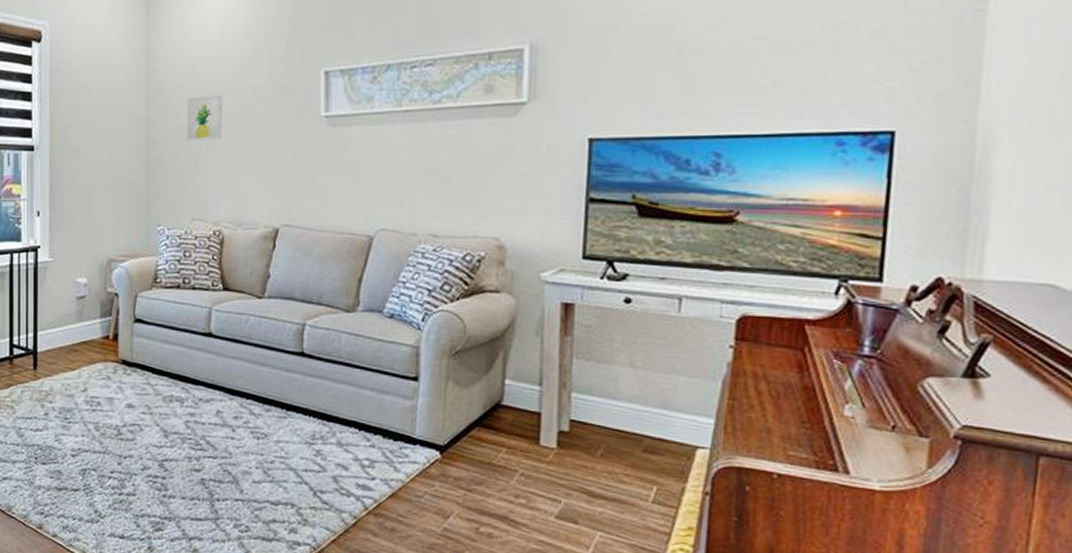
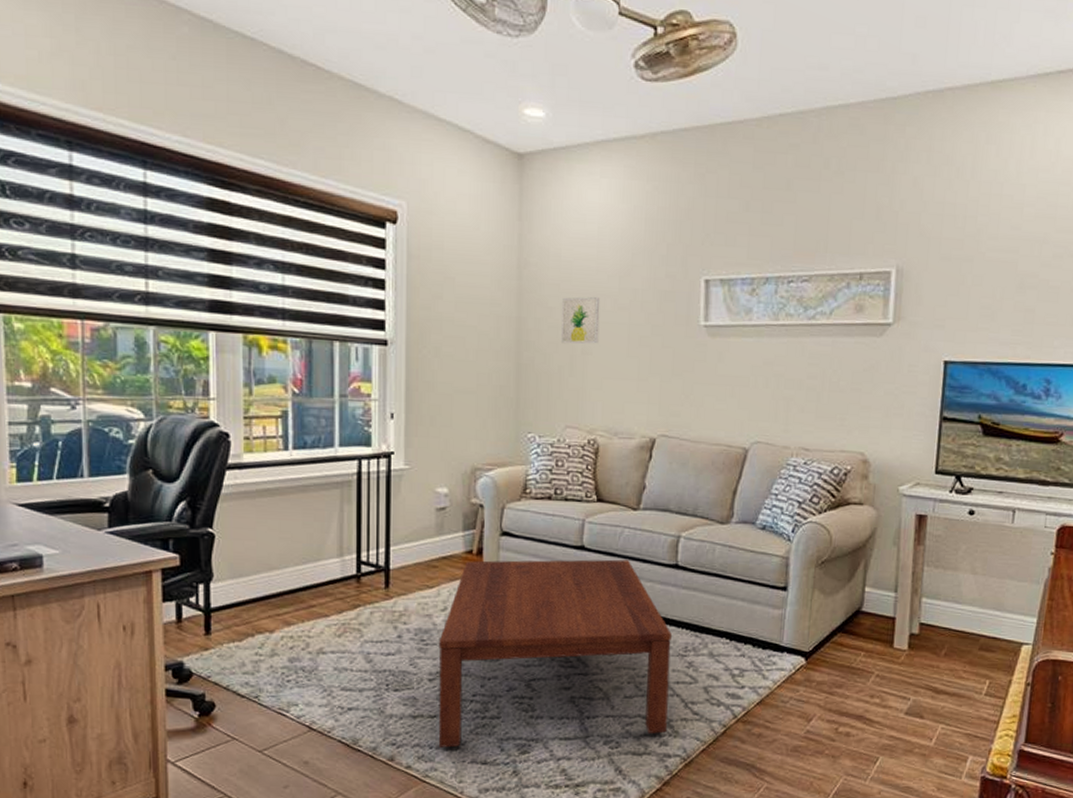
coffee table: none [80,345,299,521] -> present [438,559,672,748]

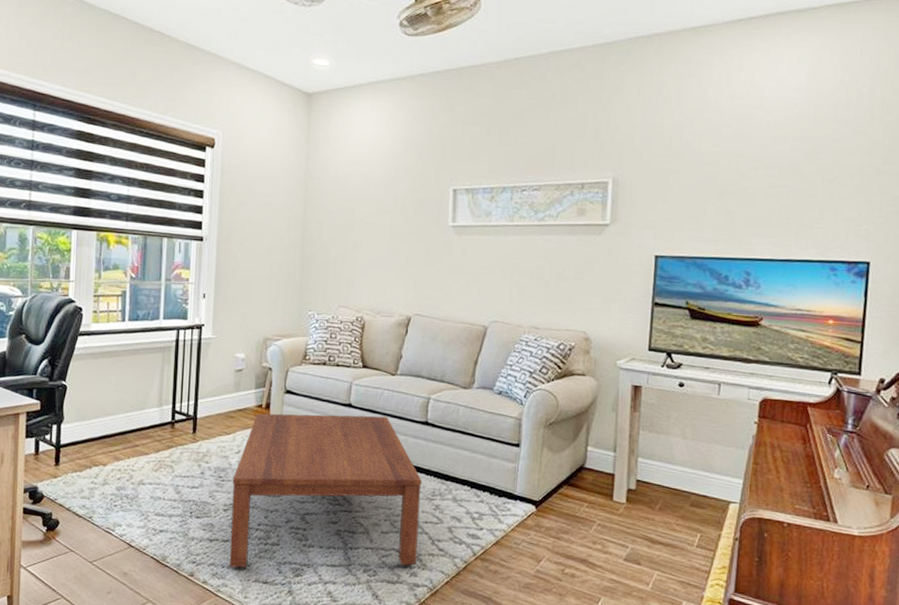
wall art: present [561,296,600,344] -> none [337,203,369,241]

